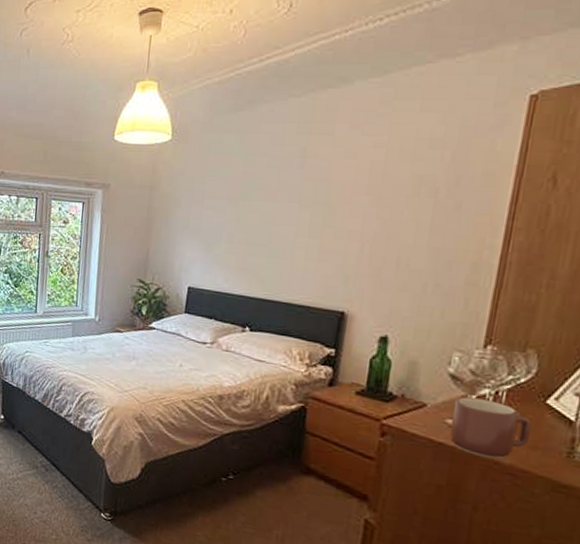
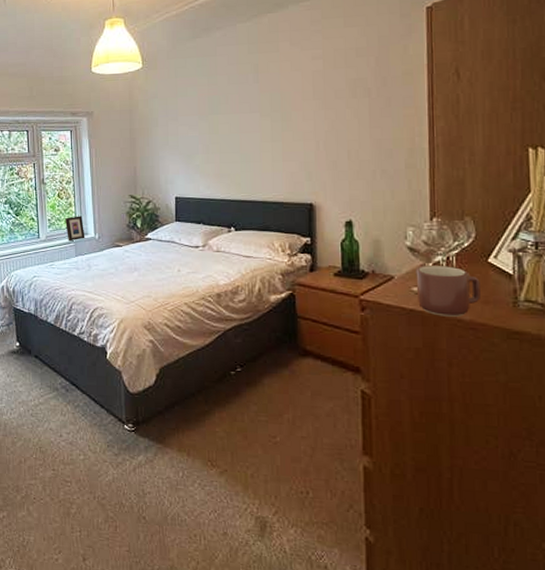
picture frame: none [65,294,85,321] -> present [65,216,85,242]

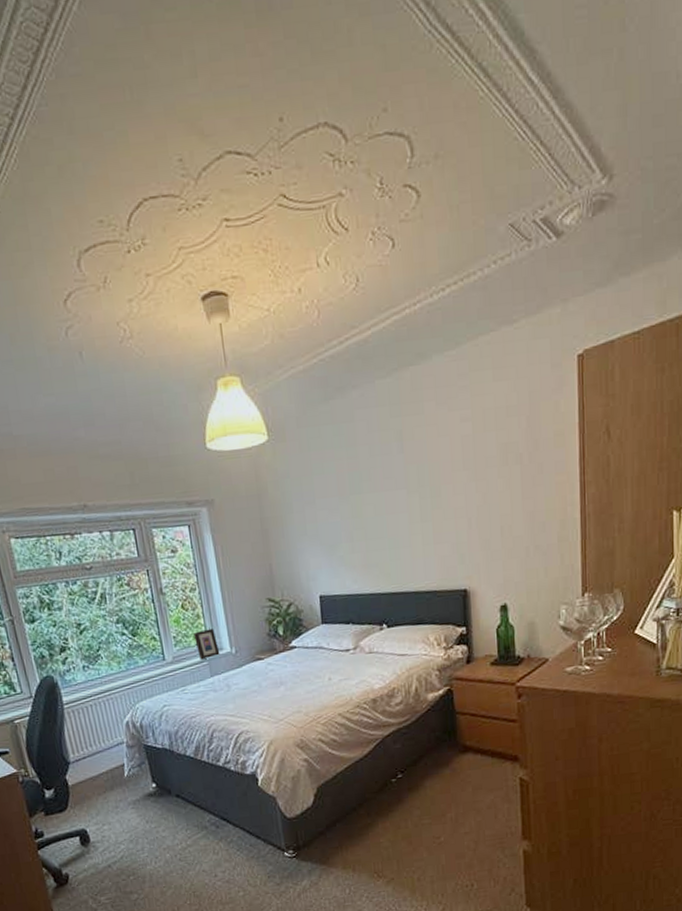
mug: present [415,264,481,318] -> none [568,641,628,695]

